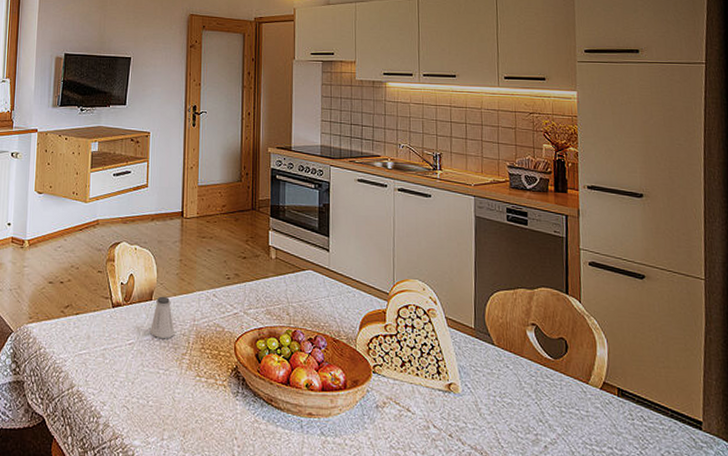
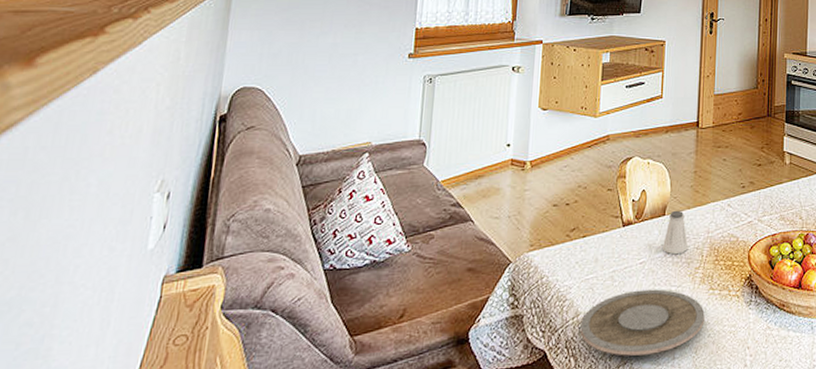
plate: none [75,369,192,433] -> present [580,289,705,356]

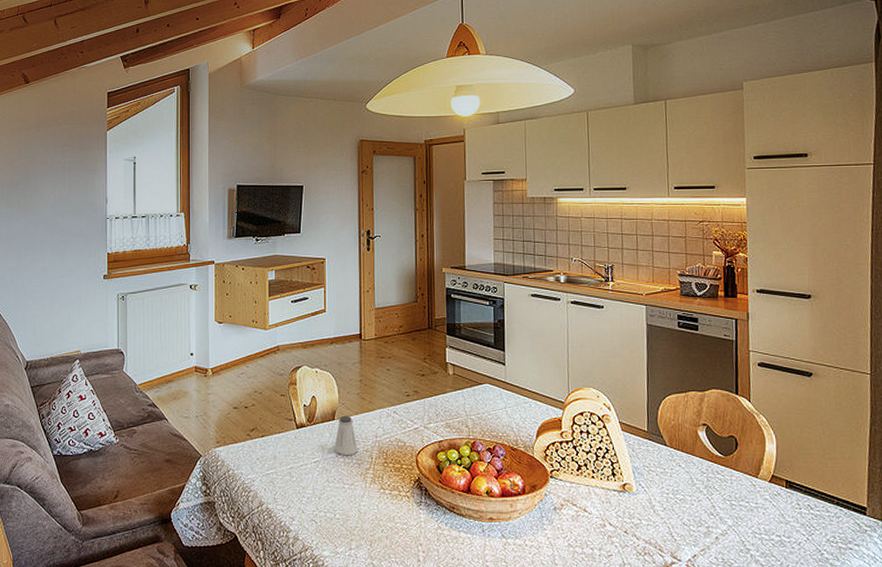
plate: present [580,289,705,356] -> none [265,486,377,544]

